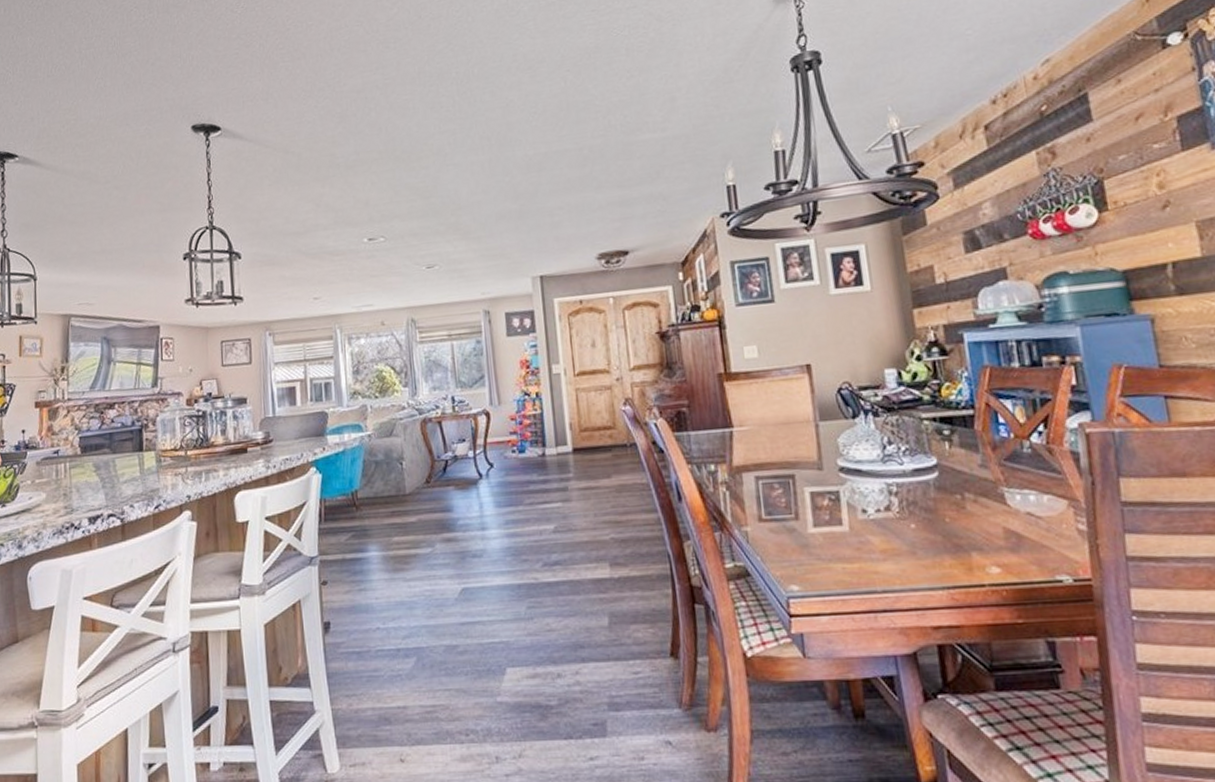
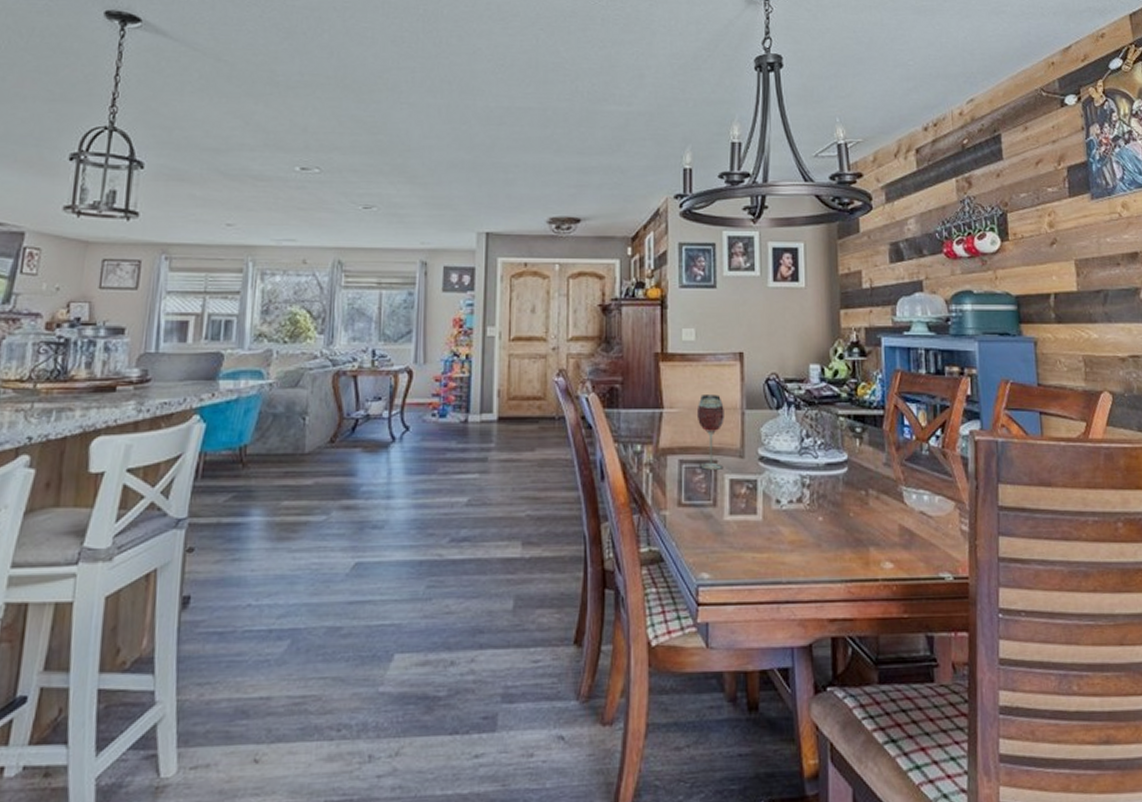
wineglass: none [767,409,802,485] -> present [696,395,724,470]

